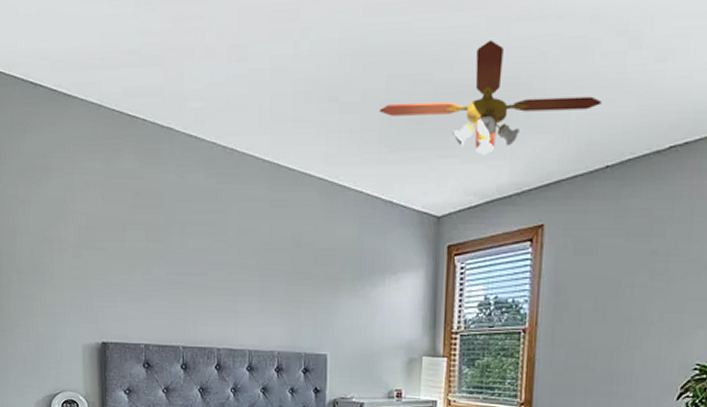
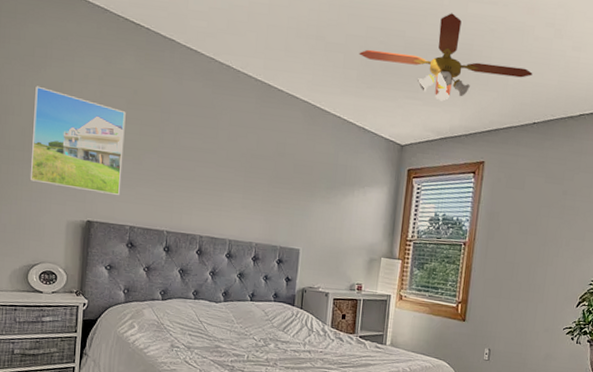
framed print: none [39,201,132,312] -> present [29,86,126,196]

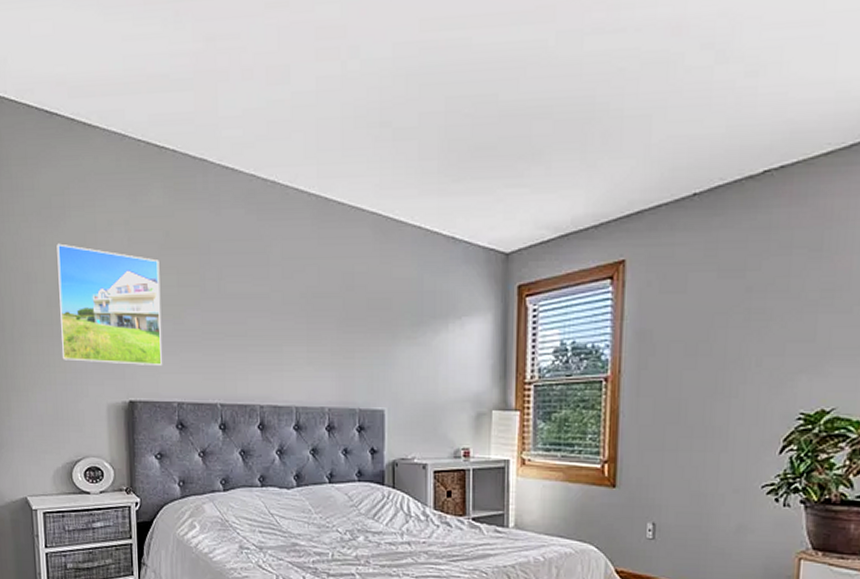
ceiling fan: present [359,13,533,101] -> none [438,56,687,184]

